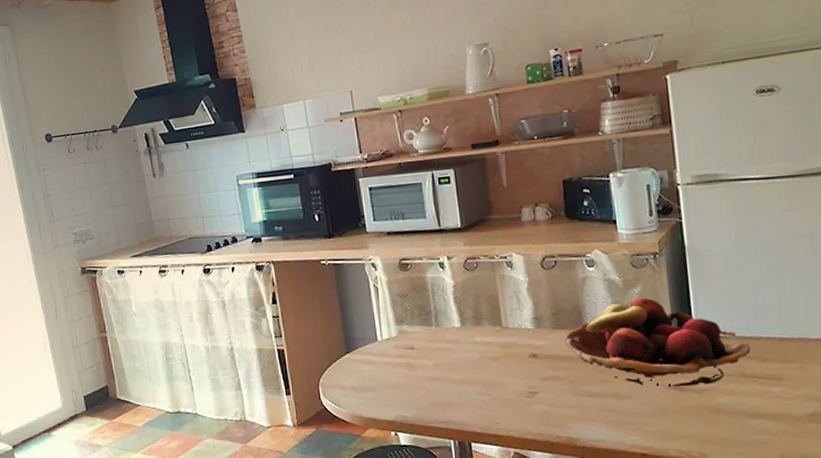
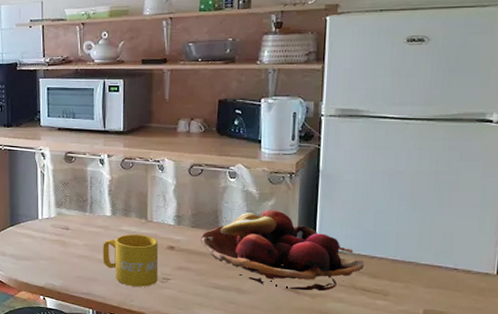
mug: none [455,344,524,407] -> present [102,233,159,287]

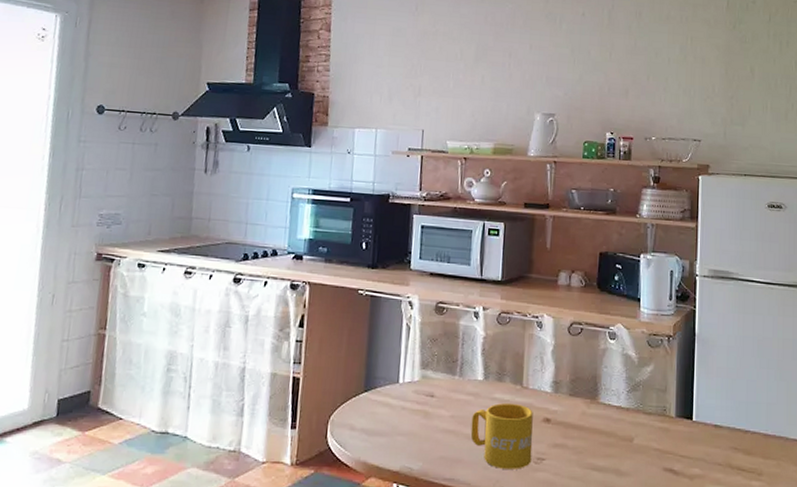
fruit basket: present [200,210,364,292] -> none [577,376,739,472]

